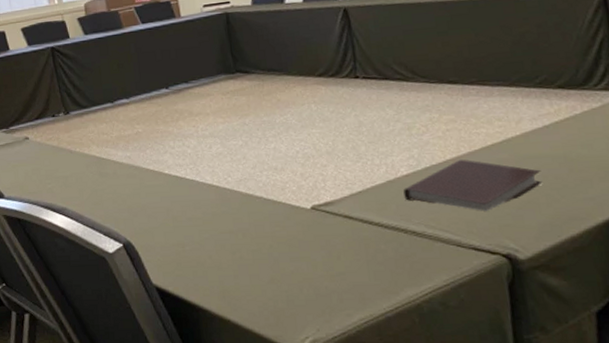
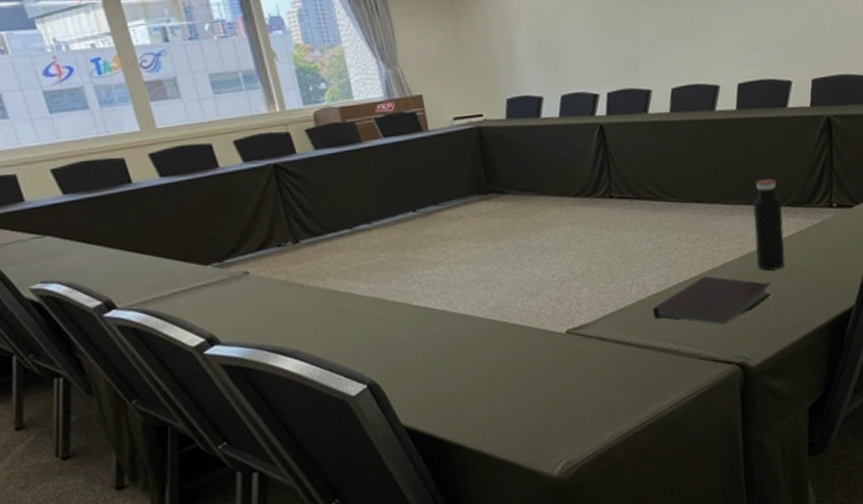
water bottle: none [515,59,558,157] -> present [753,178,785,271]

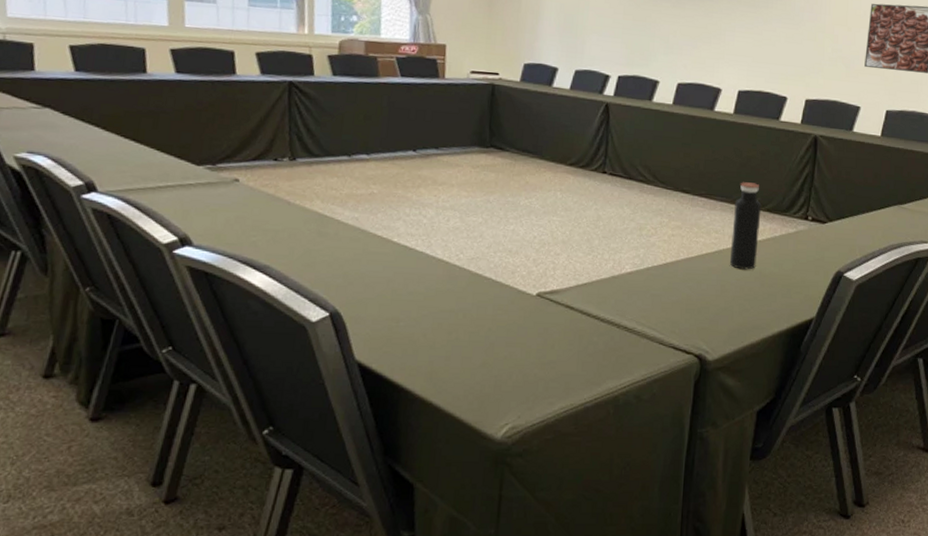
notebook: present [653,276,771,325] -> none [624,263,740,314]

